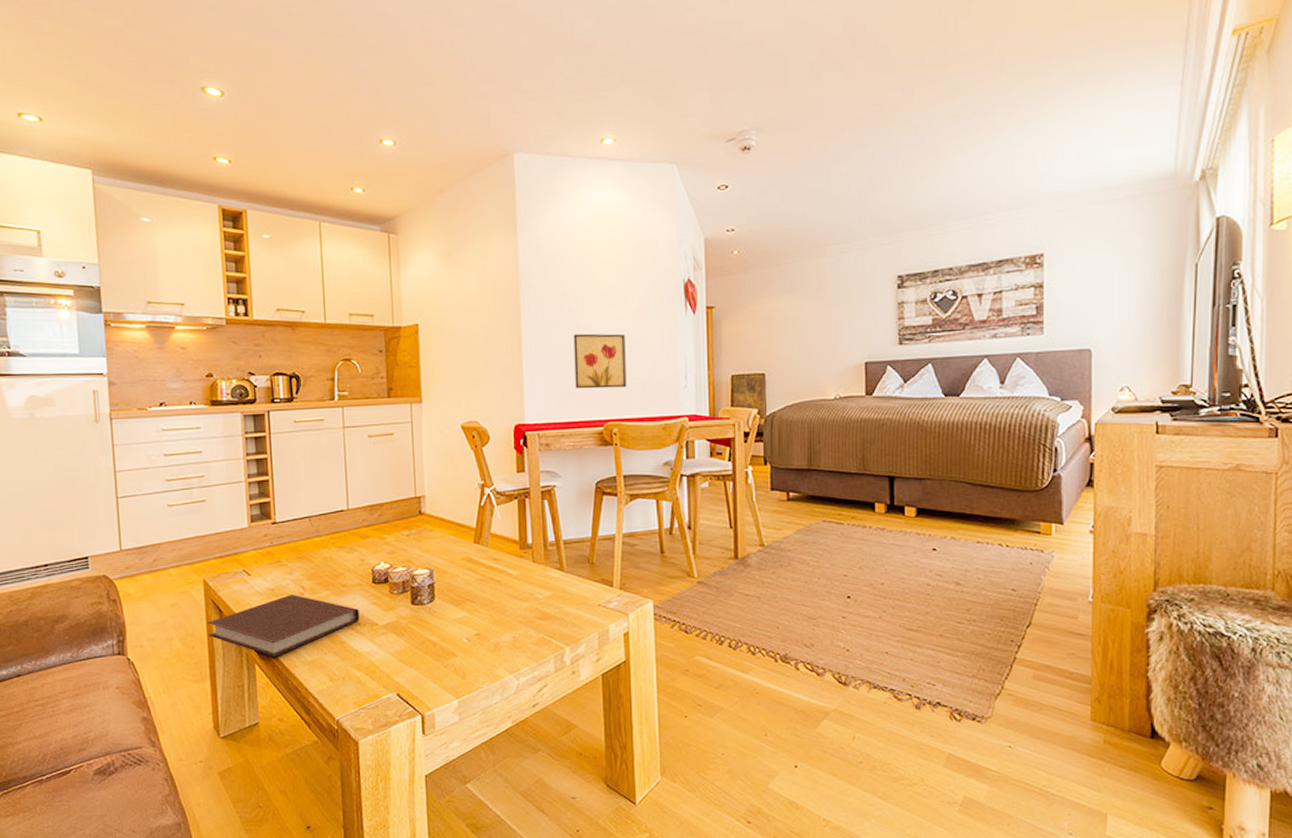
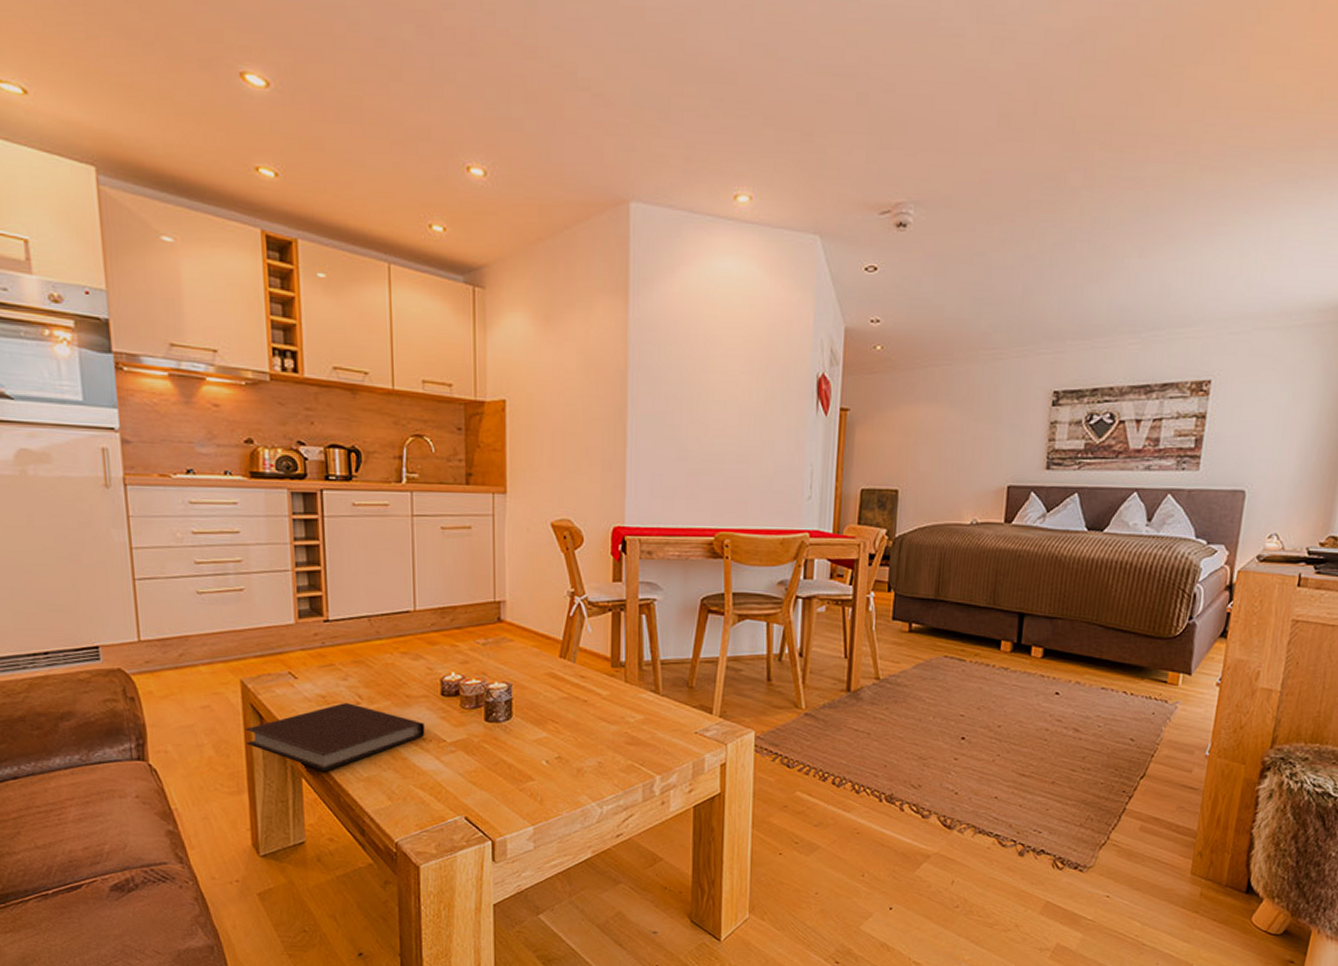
wall art: present [573,333,627,389] -> none [685,427,746,494]

